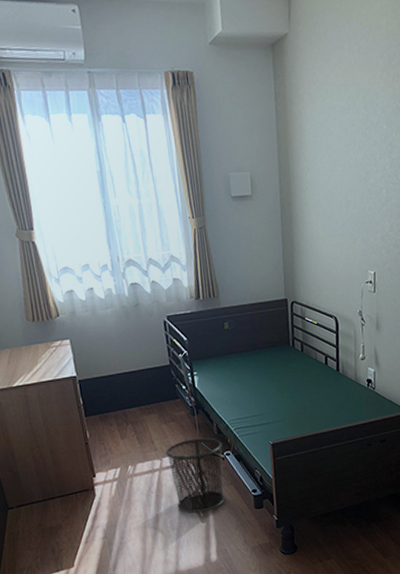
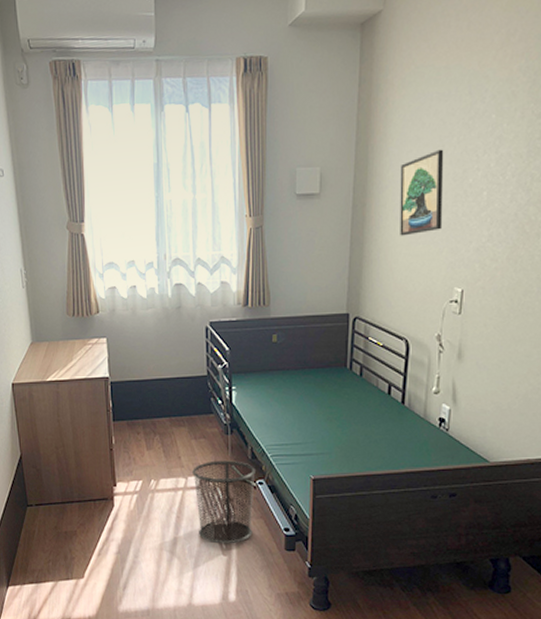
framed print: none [316,155,355,230] -> present [400,149,444,236]

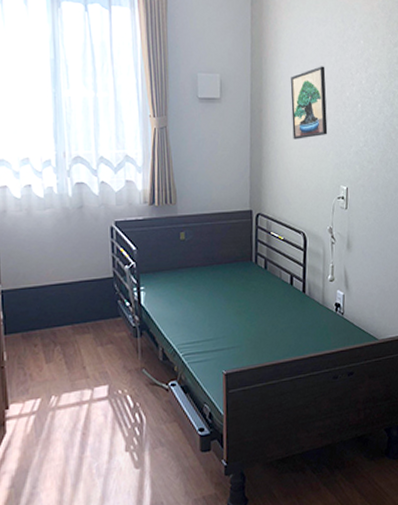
waste bin: present [192,460,256,544] -> none [99,364,168,457]

